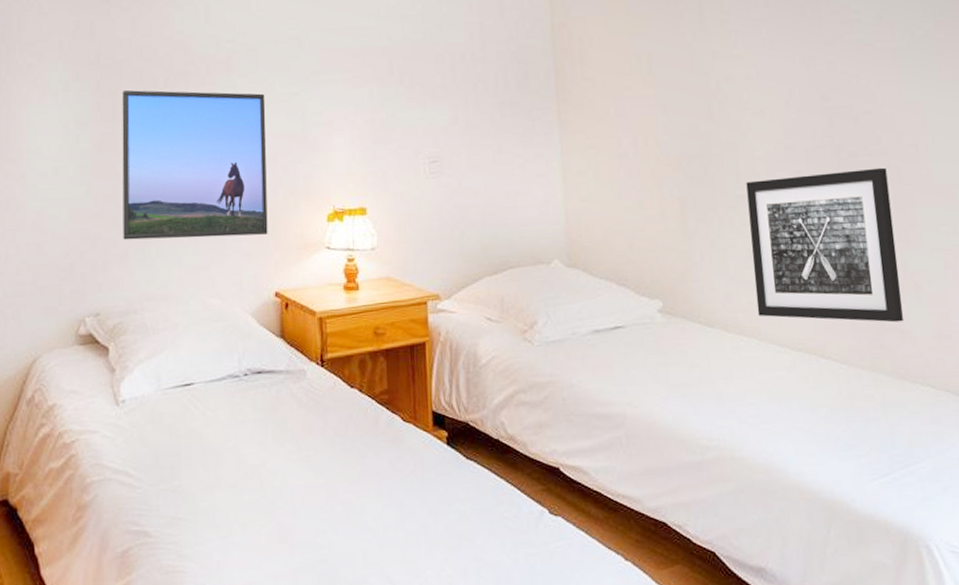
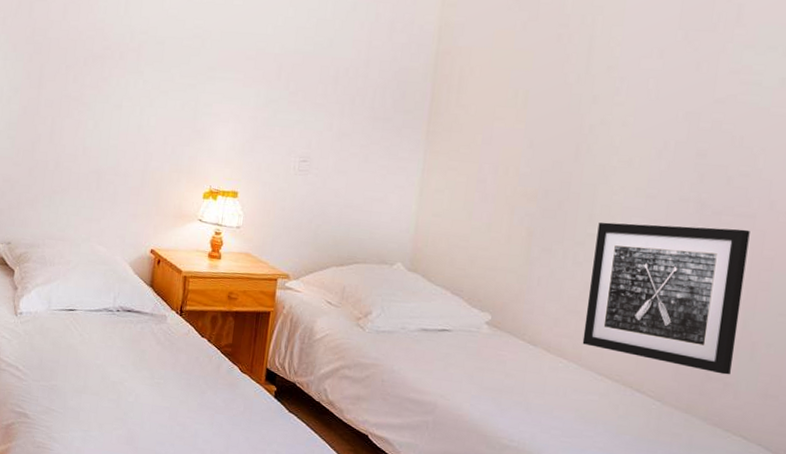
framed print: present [122,90,268,240] -> none [35,64,166,201]

